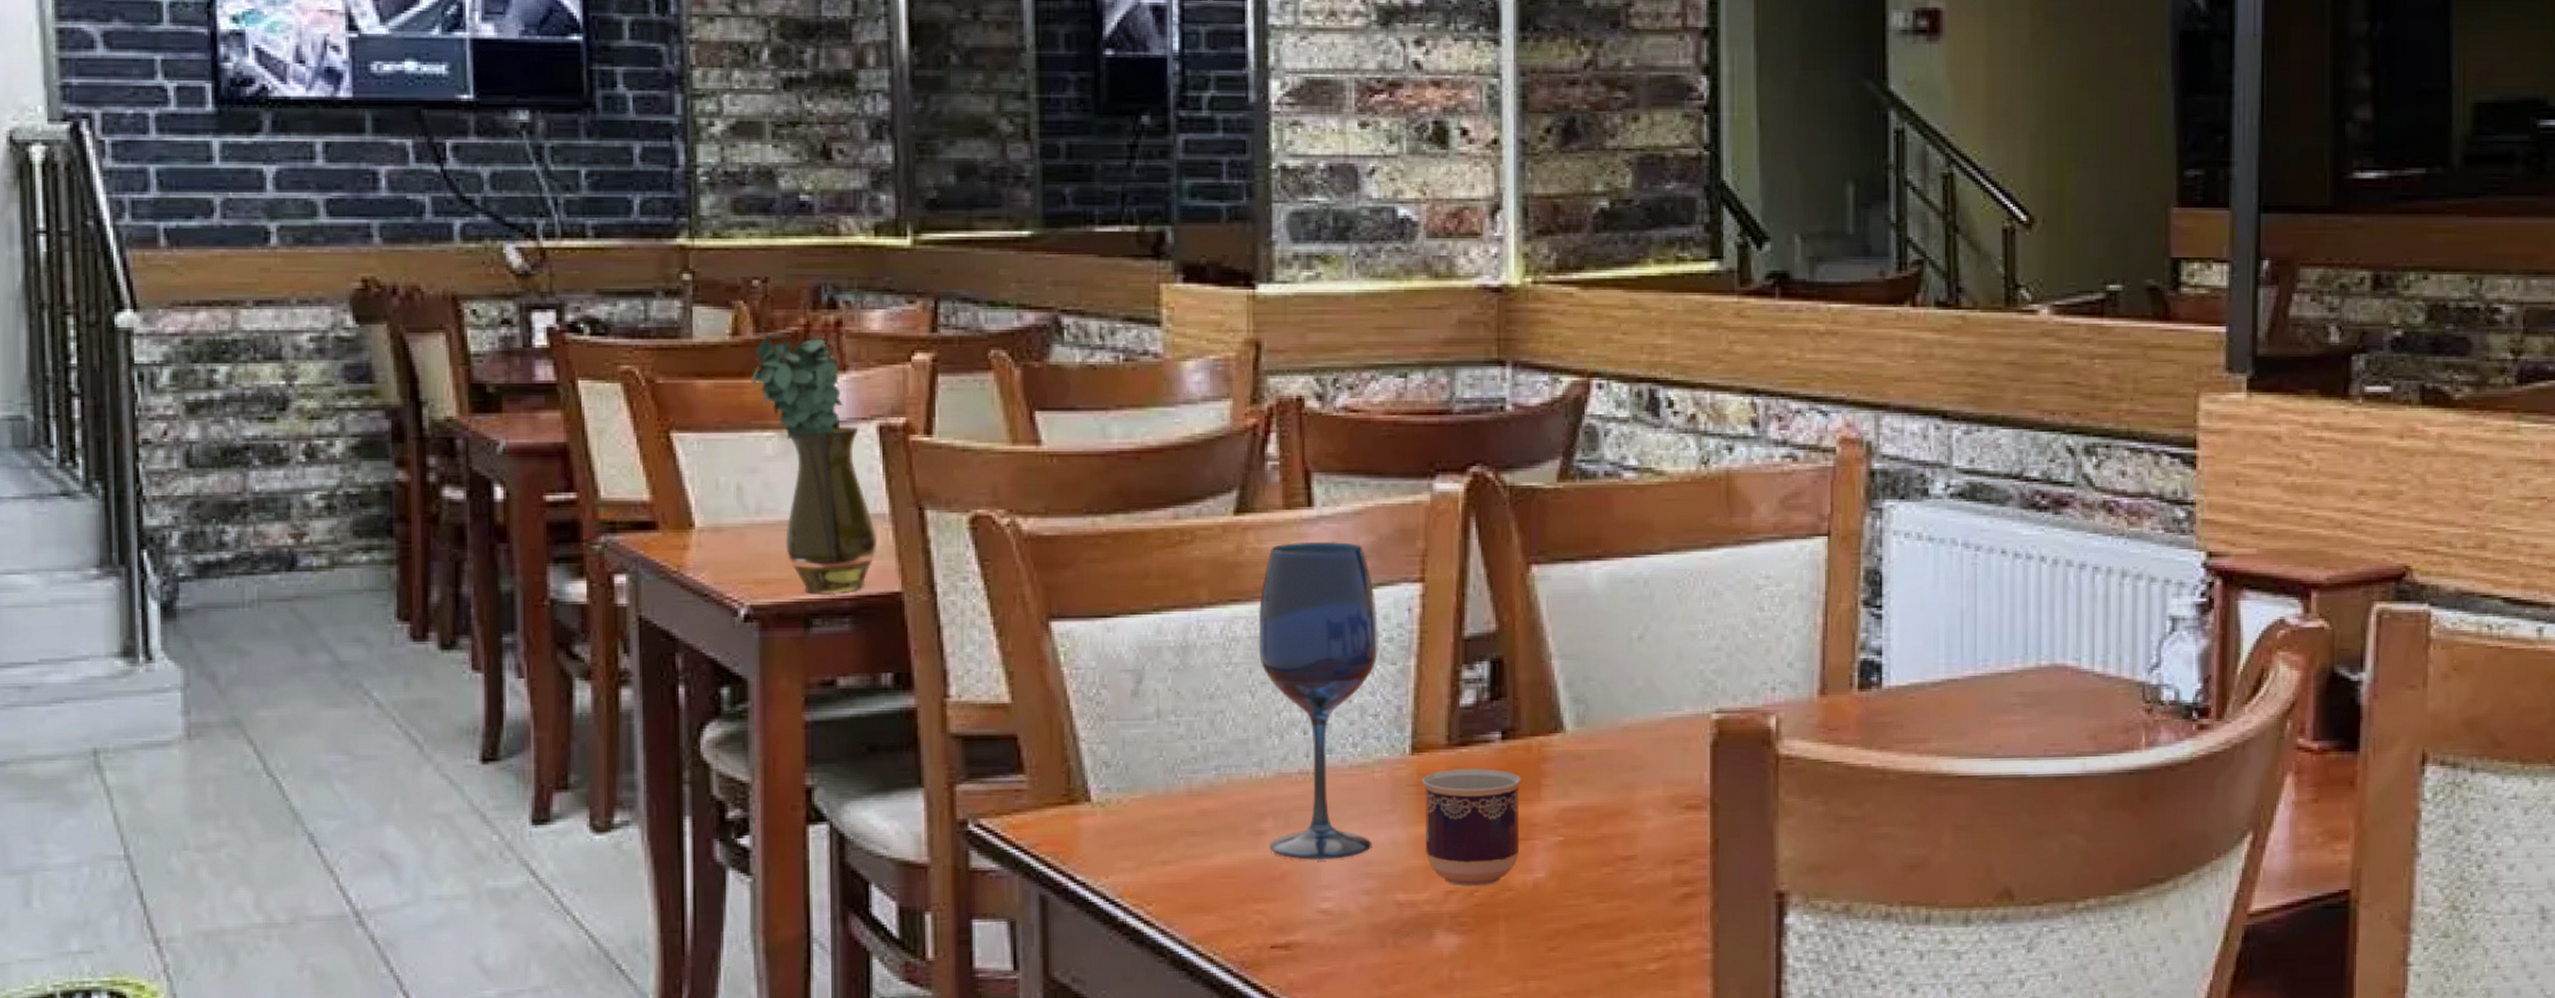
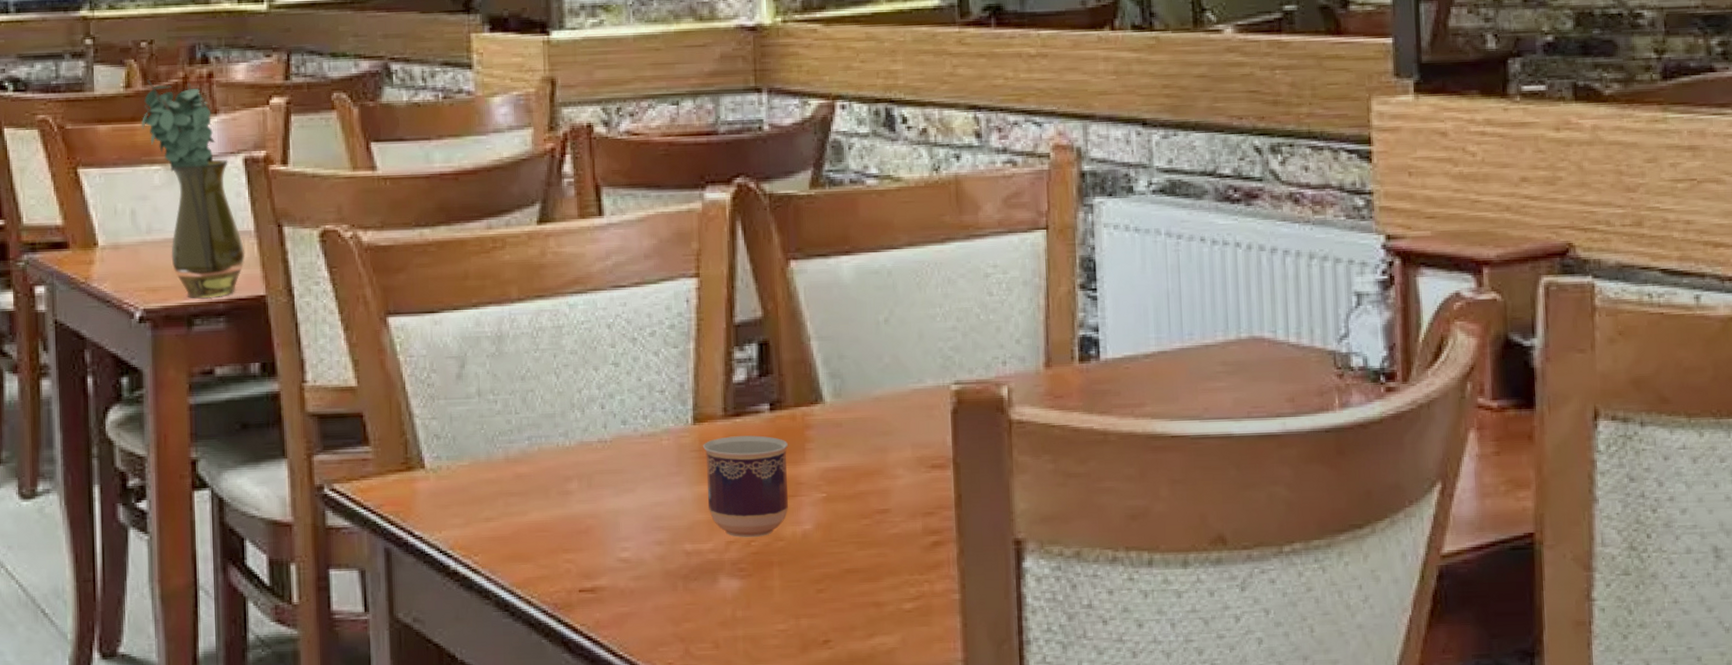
wineglass: present [1258,541,1378,861] -> none [560,244,663,517]

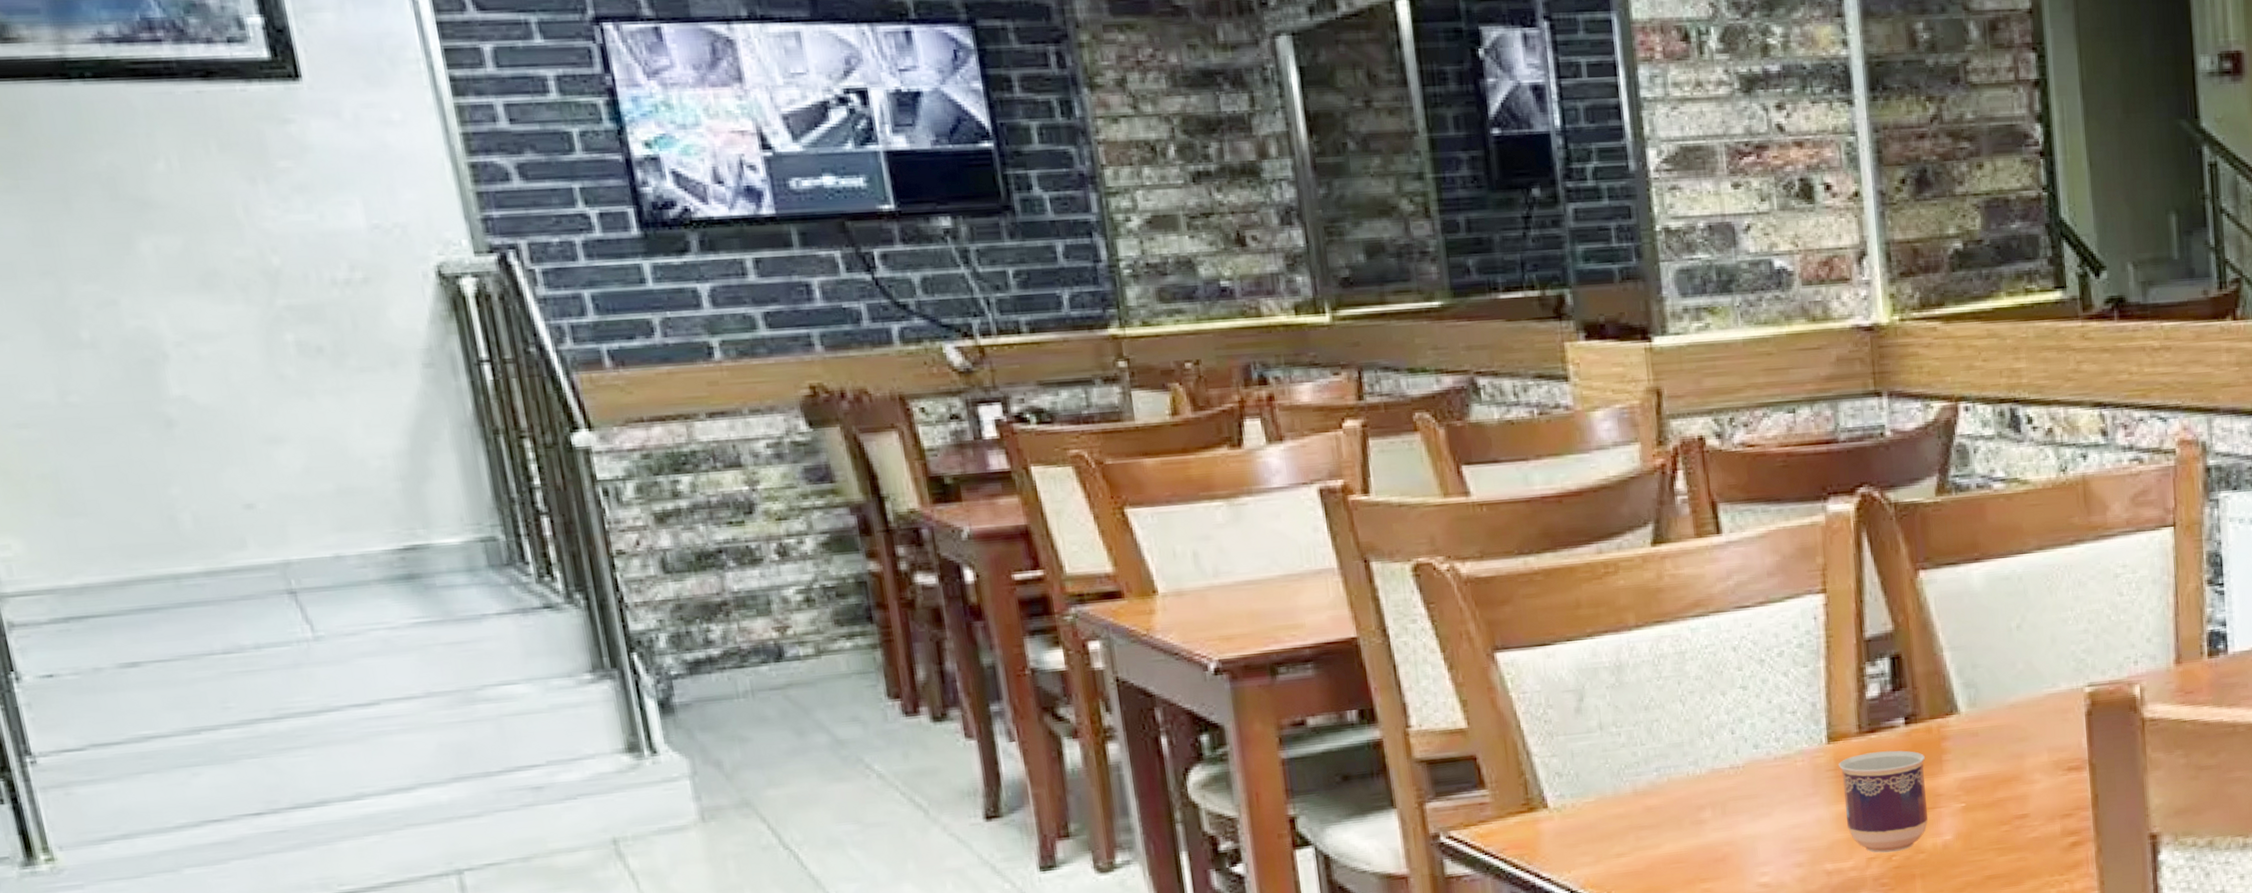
vase: present [141,79,245,299] -> none [1194,405,1330,645]

